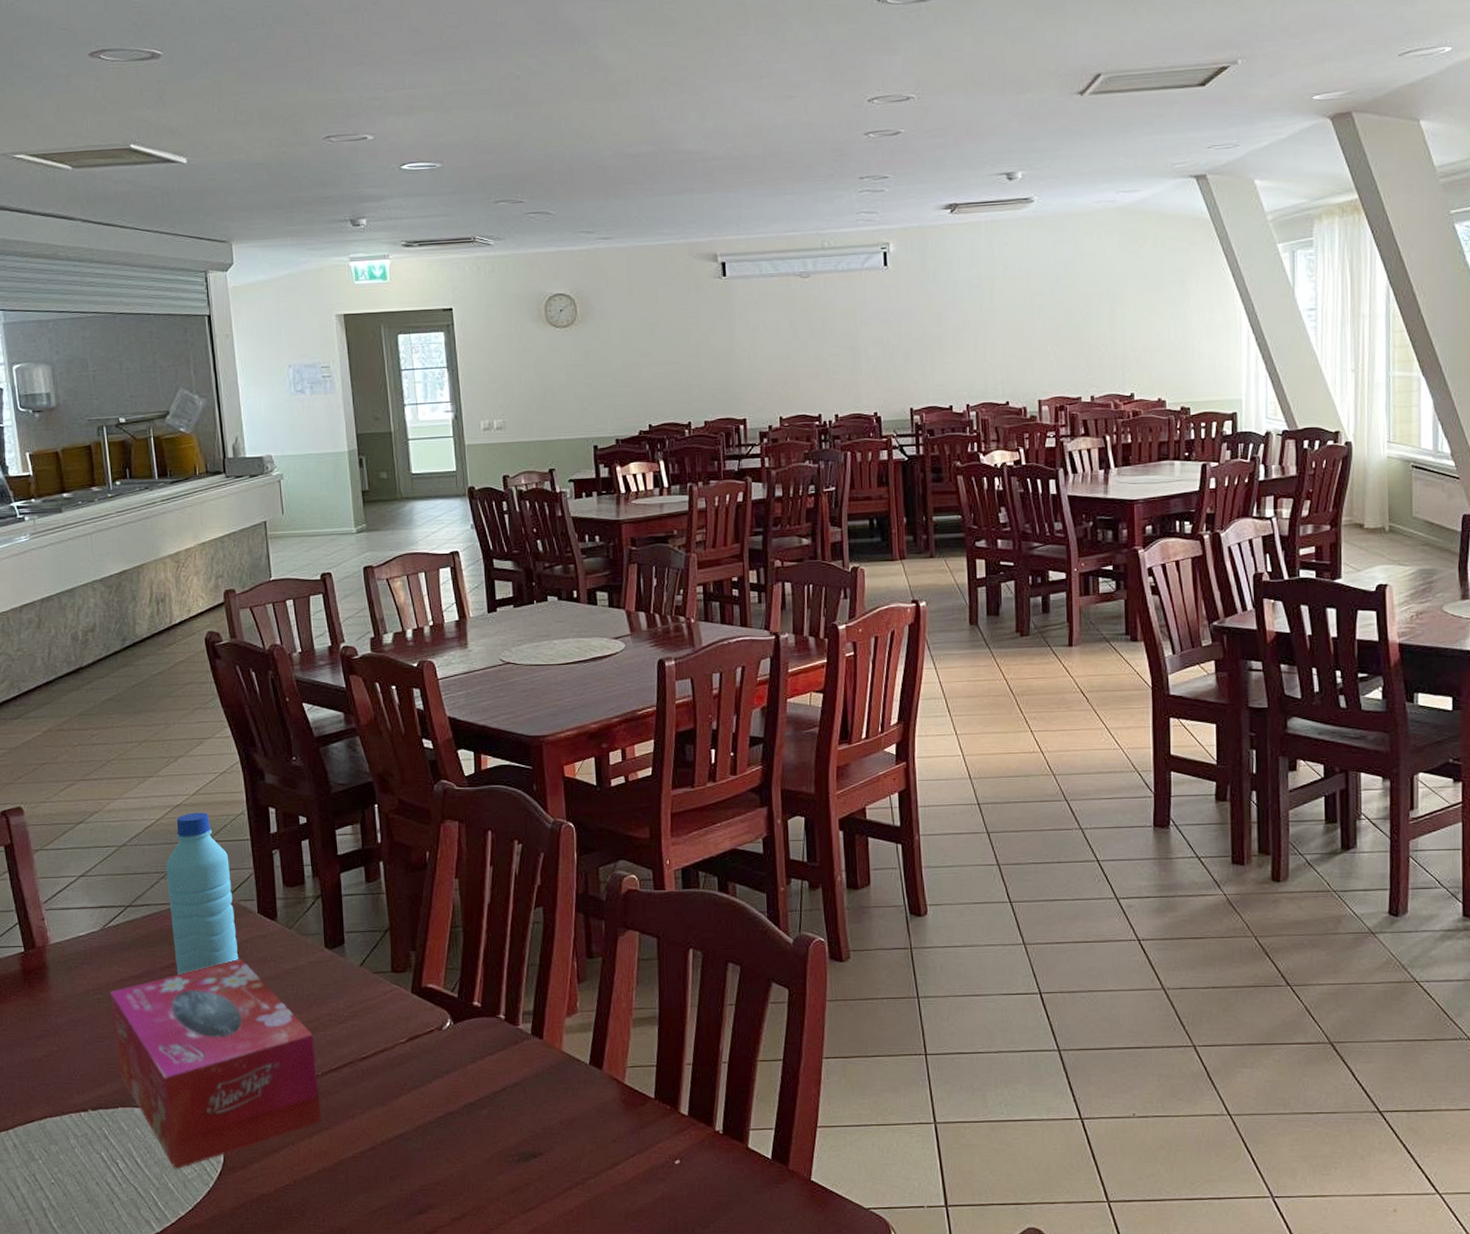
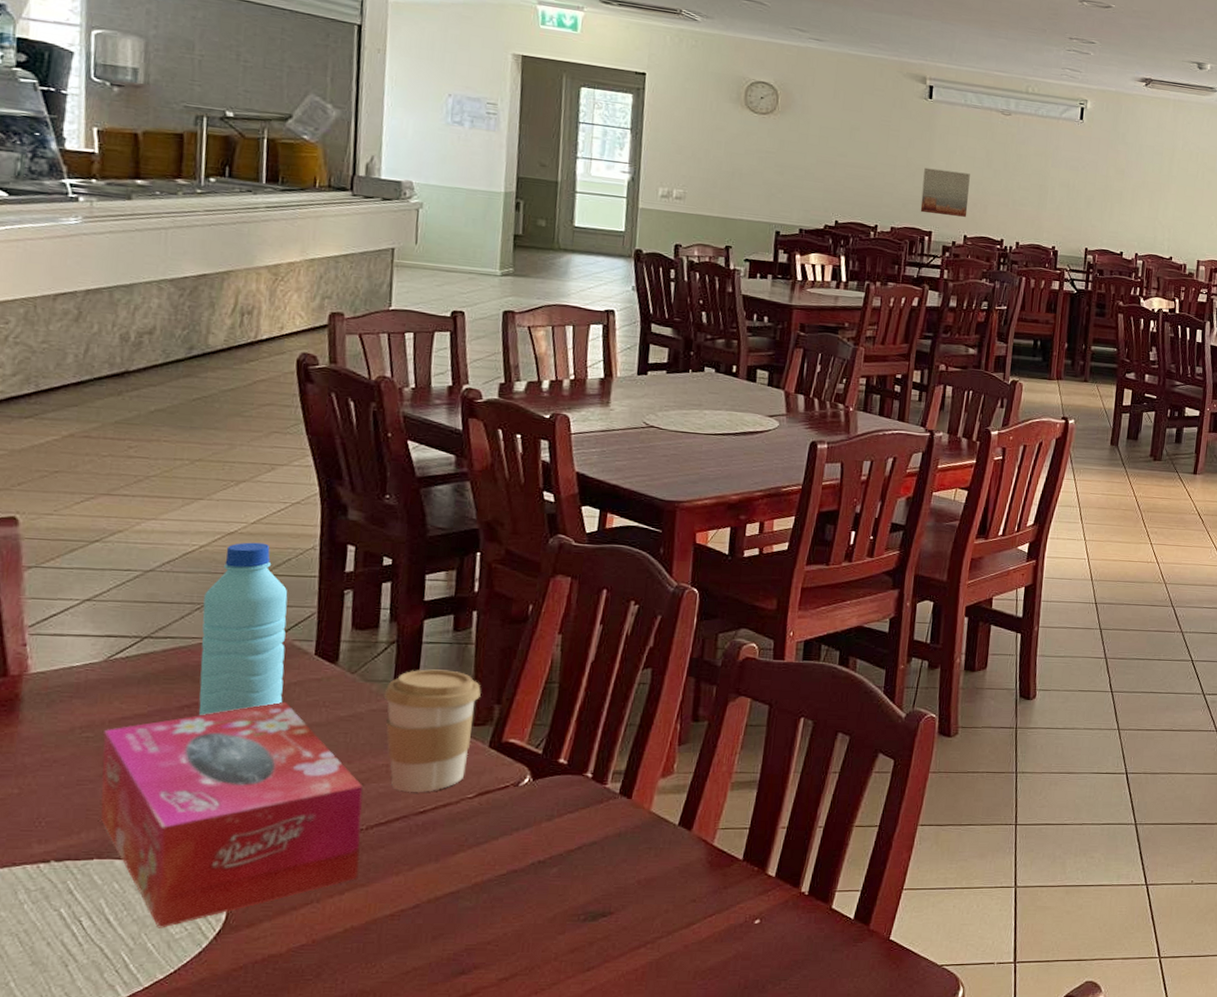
coffee cup: none [317,920,397,1039] -> present [383,669,481,792]
wall art: none [729,349,780,400] -> present [920,167,970,217]

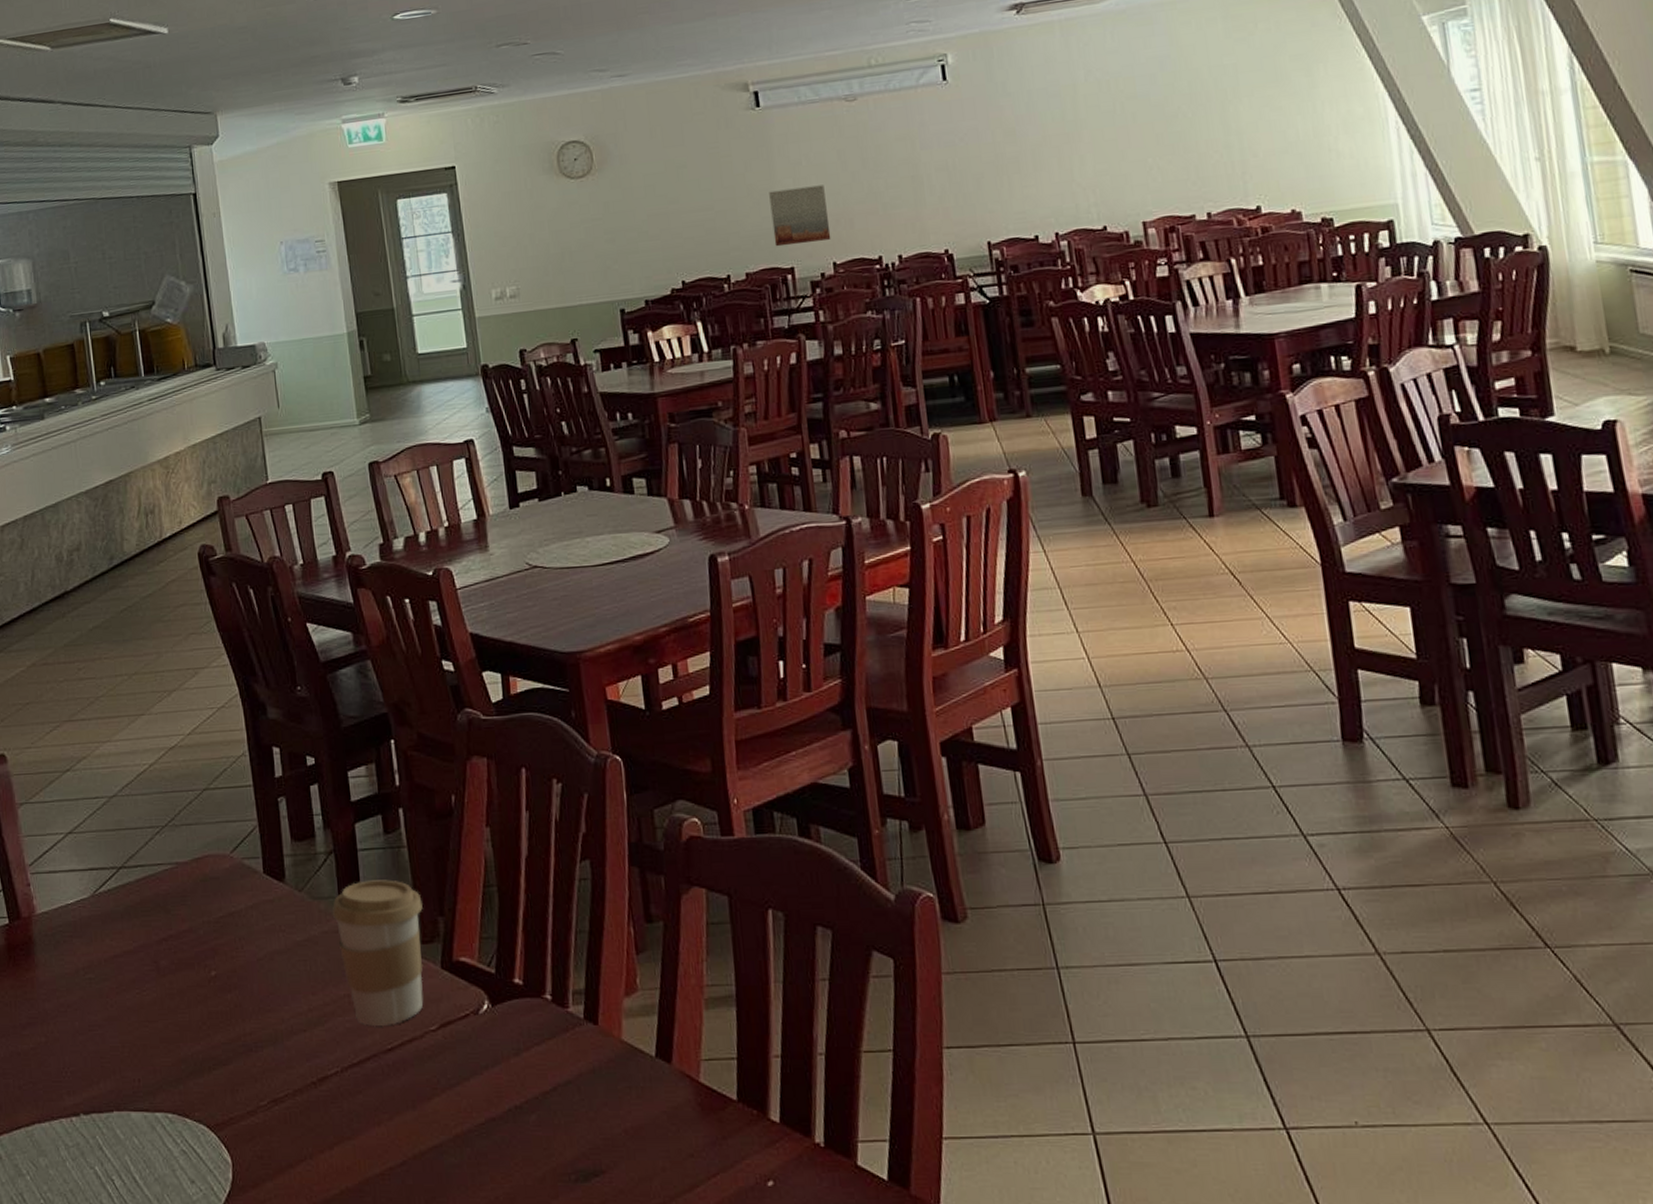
tissue box: present [100,701,364,928] -> none [102,928,343,1189]
water bottle: present [198,542,288,716] -> none [160,754,244,950]

